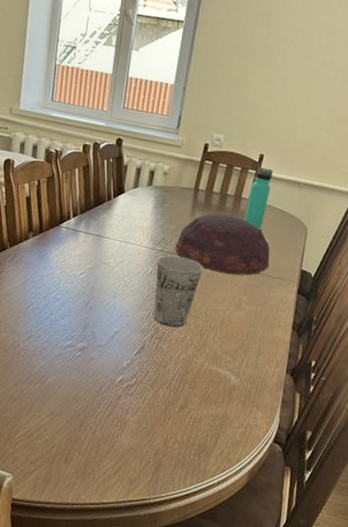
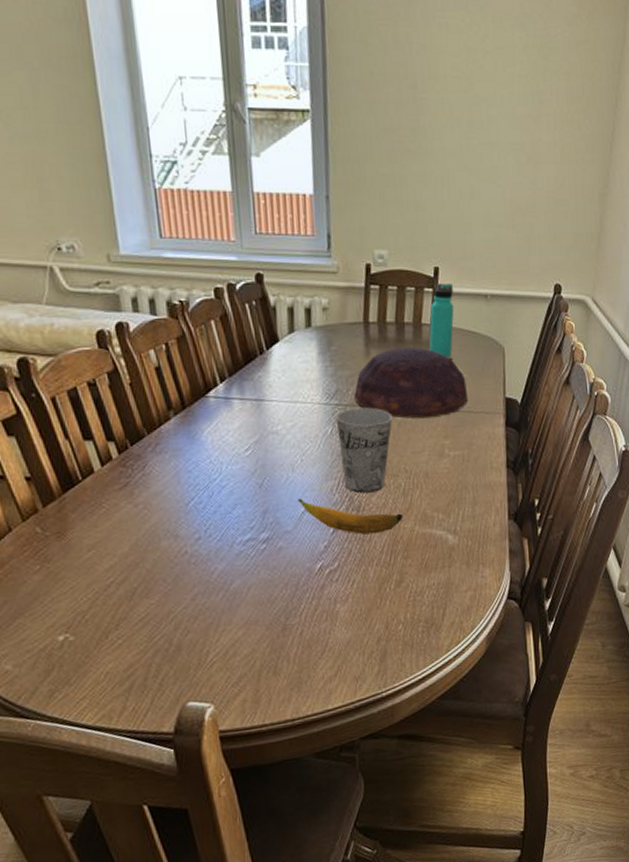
banana: none [113,320,197,362] -> present [298,498,404,534]

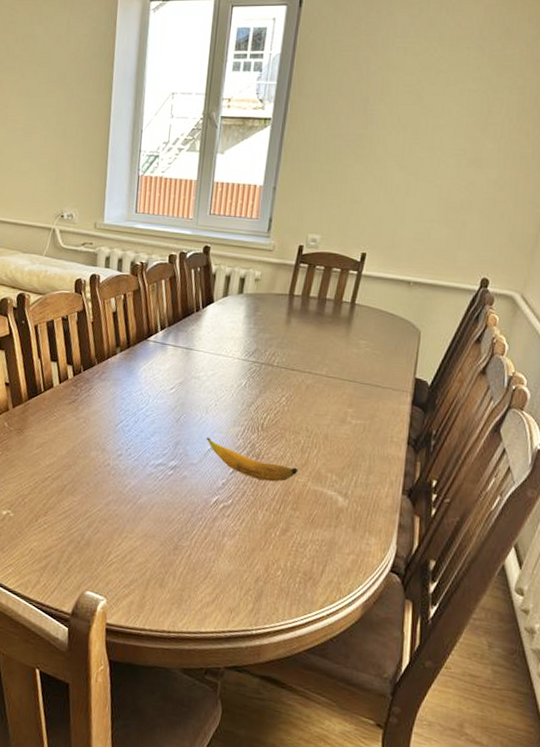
cup: present [336,407,392,494] -> none [249,367,302,444]
bowl: present [354,347,469,418] -> none [270,320,378,386]
thermos bottle: present [429,283,454,359] -> none [346,267,377,335]

